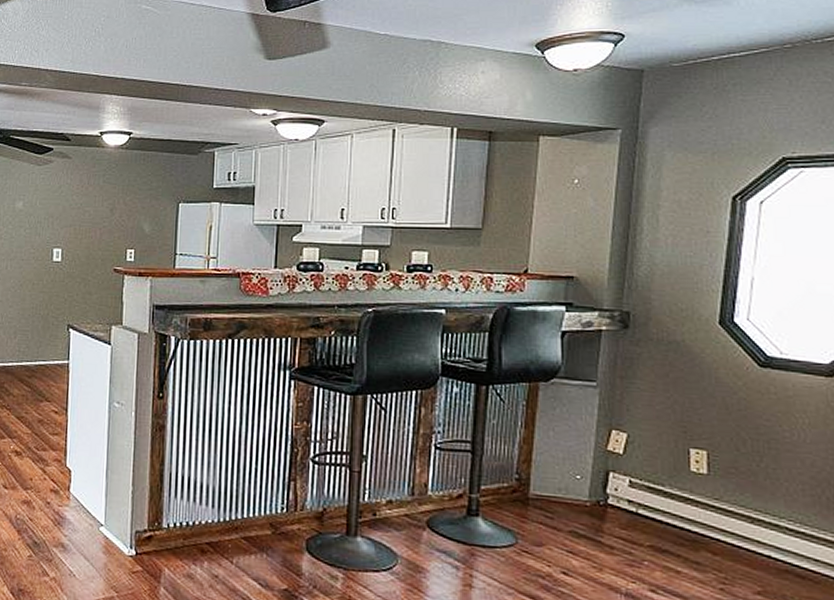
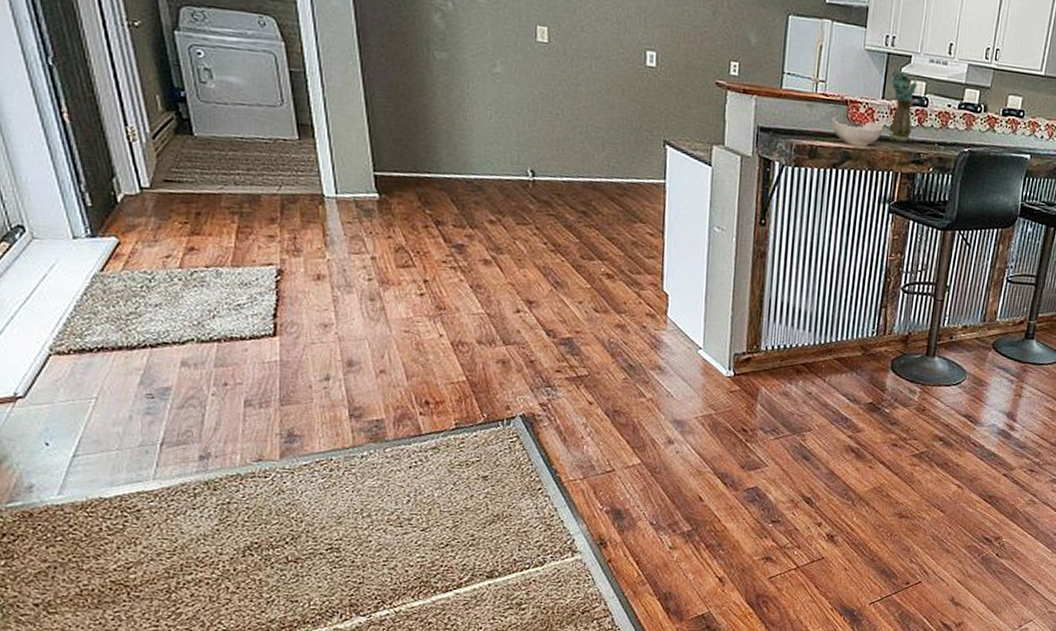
bowl: none [224,288,279,315] -> present [831,115,884,147]
vase: none [282,238,311,310] -> present [888,67,918,144]

